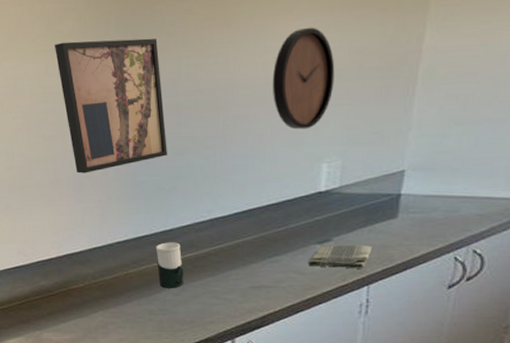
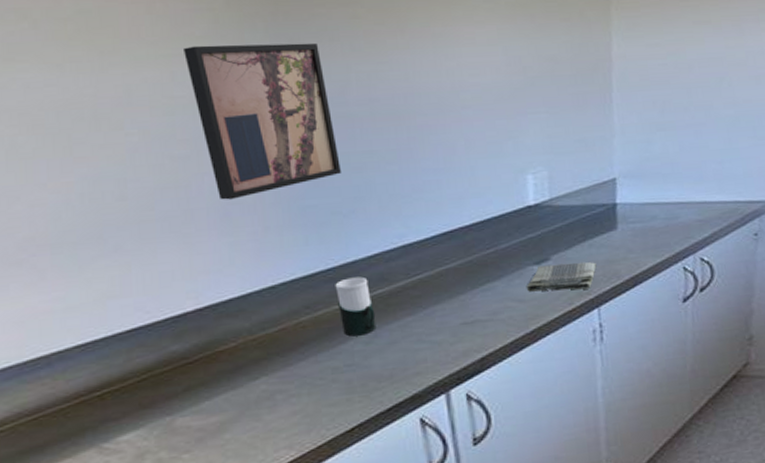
clock: present [272,27,335,130] -> none [459,34,528,140]

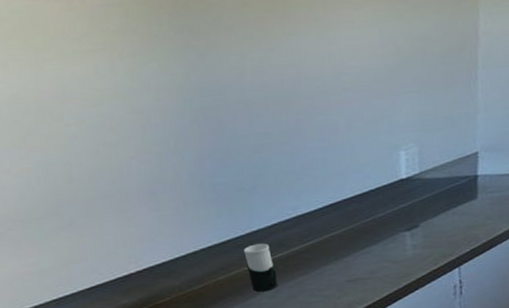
wall art: present [182,43,341,200] -> none [101,32,242,180]
dish towel: present [526,261,597,292] -> none [398,228,459,254]

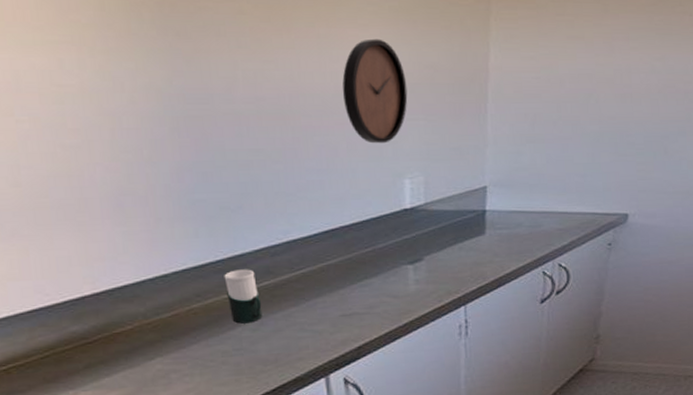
clock: none [339,16,401,119] -> present [342,38,408,144]

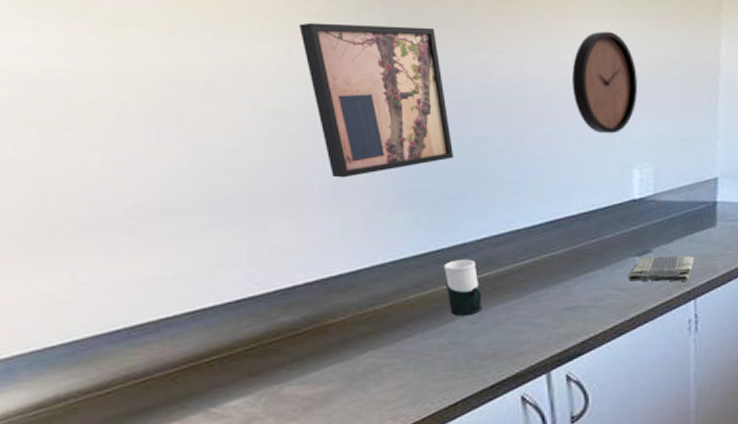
wall art: none [69,33,229,191] -> present [298,22,453,178]
dish towel: none [400,263,465,289] -> present [627,255,695,282]

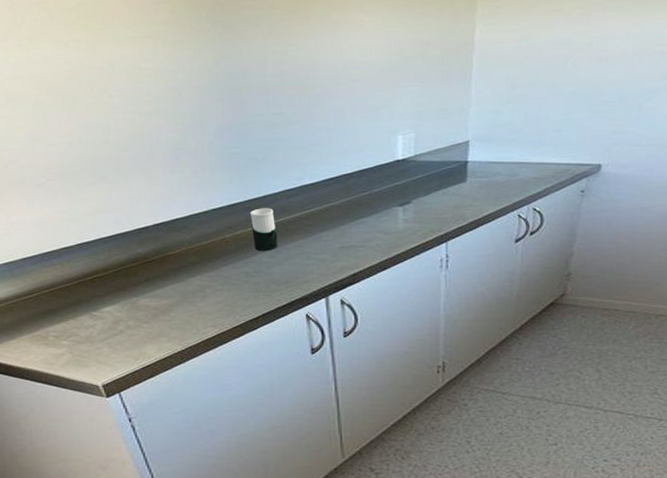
wall art: present [298,22,453,178] -> none [149,28,258,147]
clock: present [571,31,638,134] -> none [349,21,403,107]
dish towel: present [627,255,695,282] -> none [391,206,448,228]

